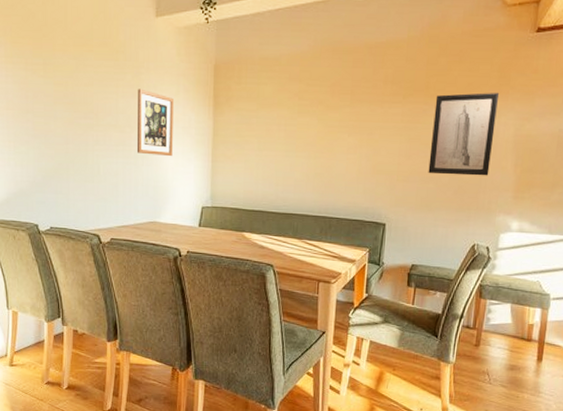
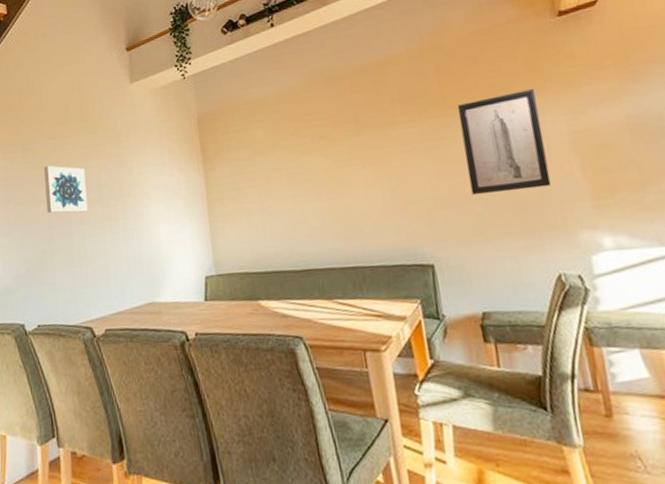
wall art: none [65,84,104,134] -> present [44,165,88,214]
wall art: present [138,88,173,156] -> none [119,157,165,227]

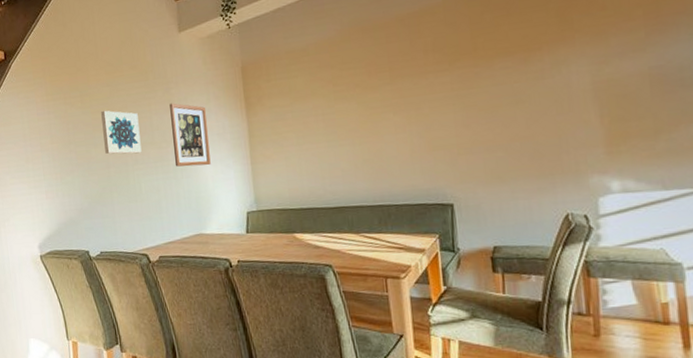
wall art: none [119,157,165,227] -> present [169,103,211,167]
wall art: present [457,89,552,196] -> none [487,40,569,142]

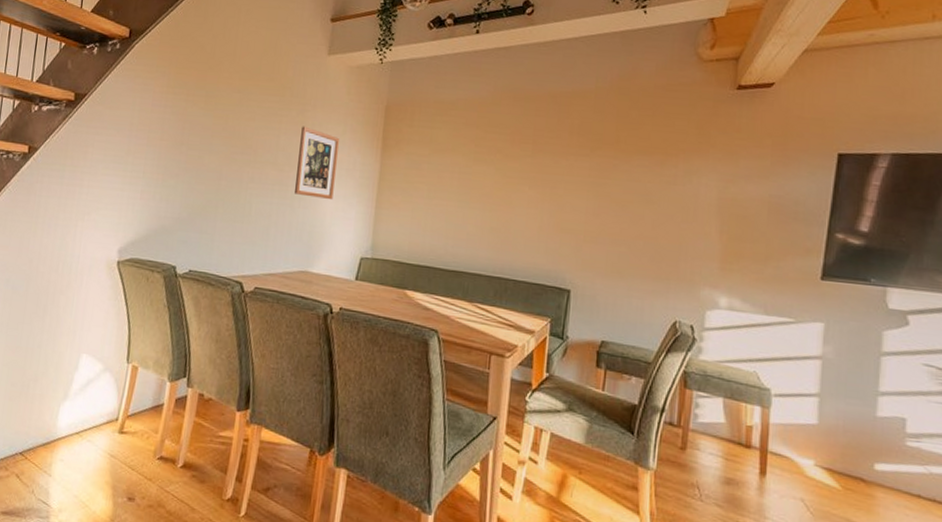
wall art: present [101,110,142,154] -> none [220,117,265,172]

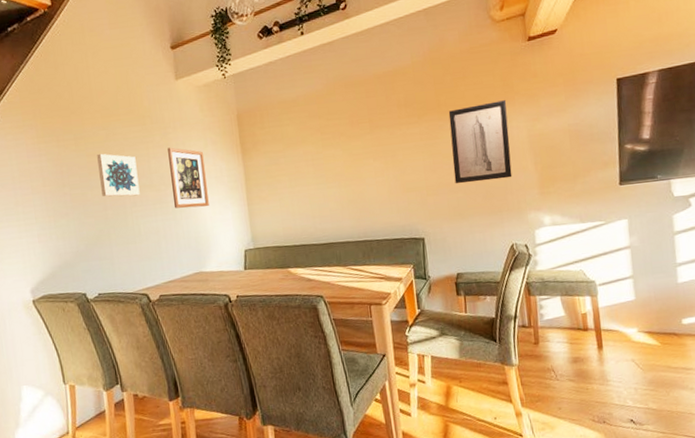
wall art: none [220,117,265,172] -> present [97,153,140,197]
wall art: none [619,149,699,243] -> present [448,100,512,184]

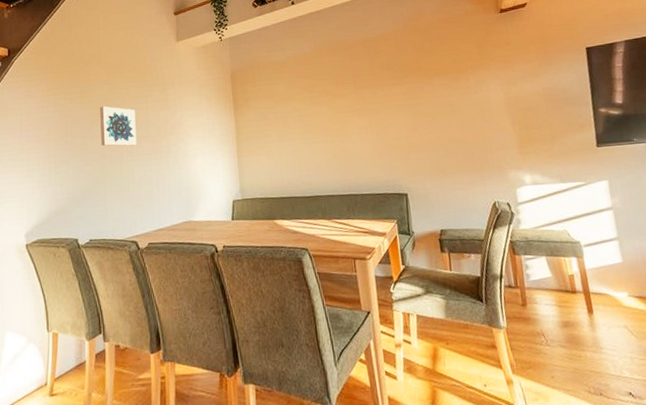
wall art: present [167,147,209,208] -> none [165,101,201,159]
wall art: present [448,100,512,184] -> none [428,65,492,142]

